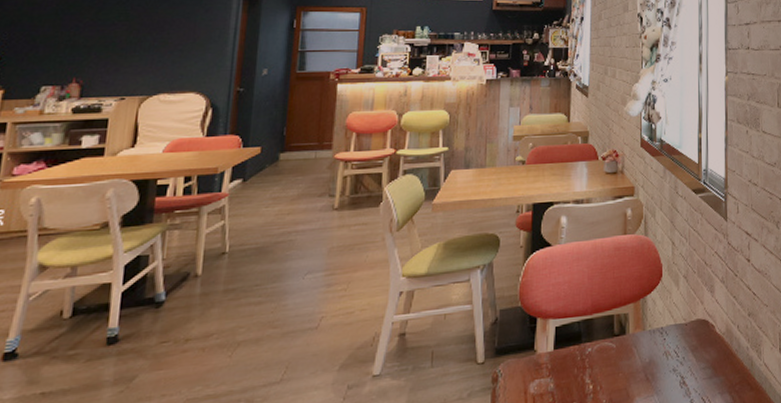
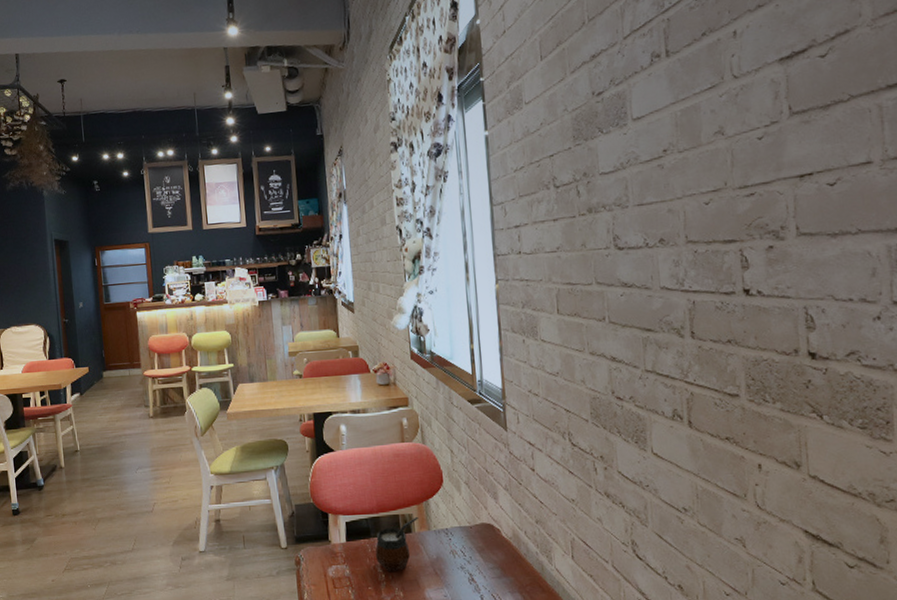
gourd: none [584,315,634,383] -> present [375,516,418,573]

